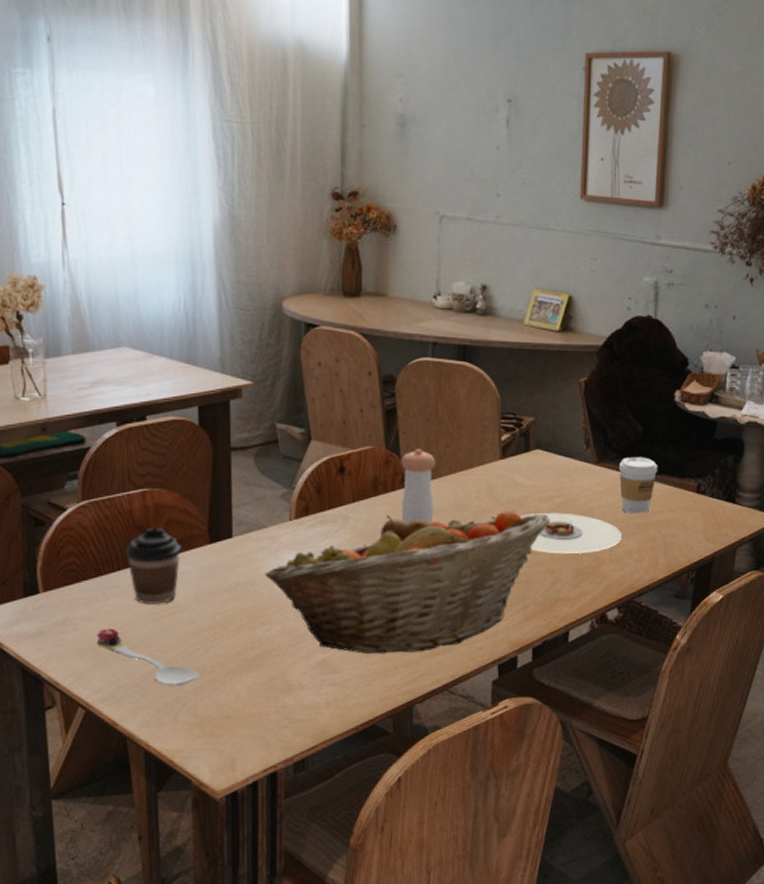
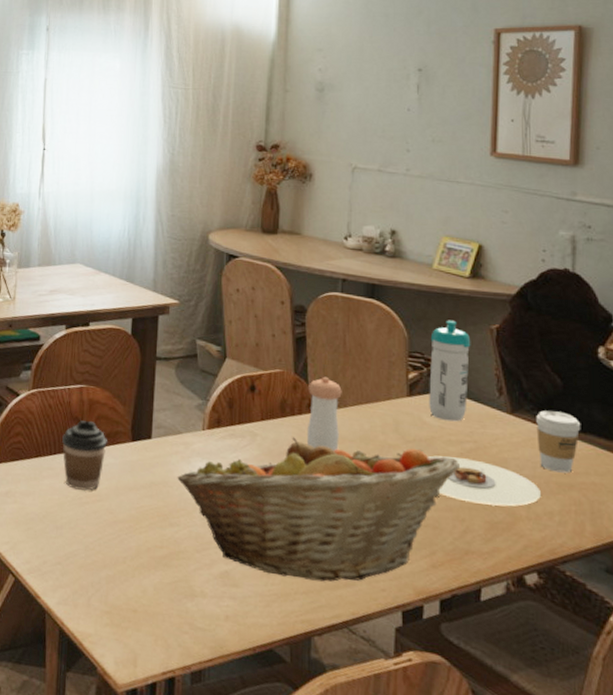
spoon: present [96,628,201,686] -> none [30,505,114,572]
water bottle: none [521,377,561,479] -> present [429,320,471,422]

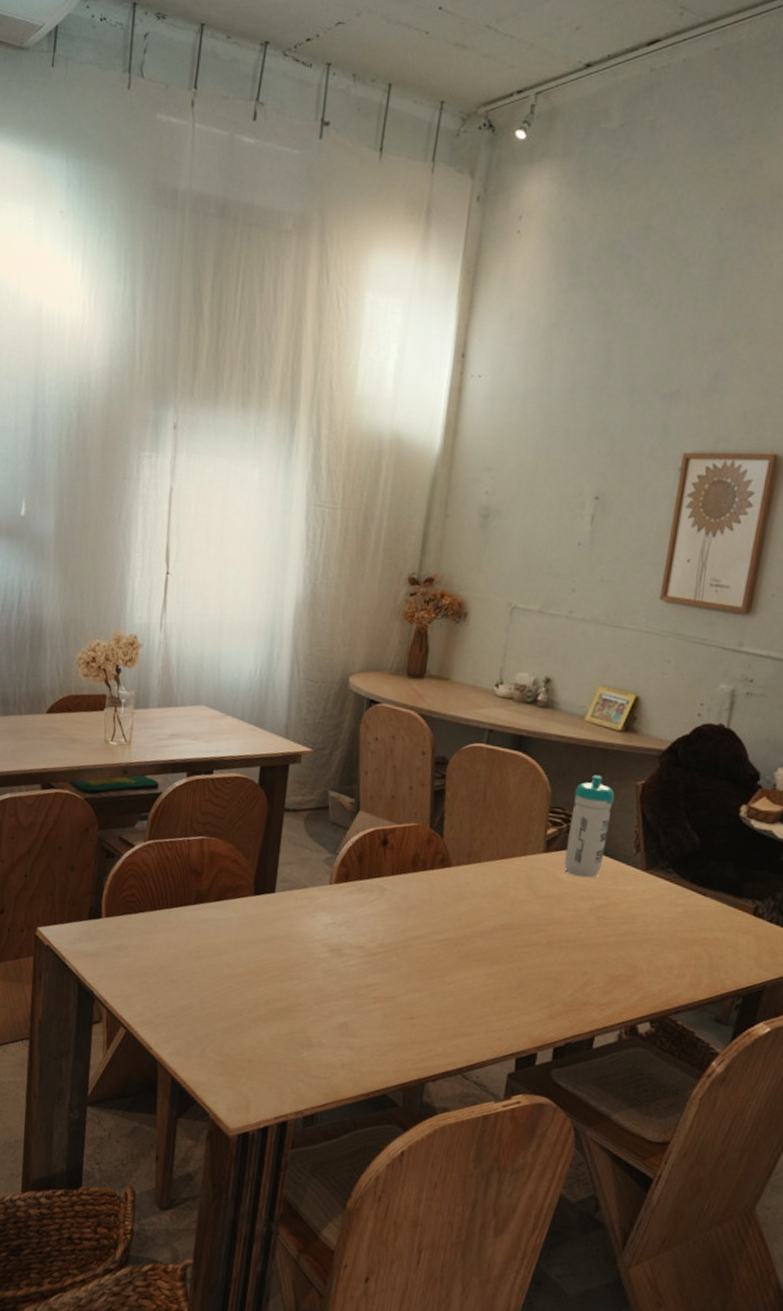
coffee cup: present [62,420,107,491] -> none [179,873,228,945]
fruit basket: present [177,437,461,582] -> none [300,892,589,1032]
pepper shaker: present [306,376,342,451] -> none [436,831,478,906]
plate: present [428,455,541,507] -> none [557,911,664,960]
coffee cup: present [536,410,581,473] -> none [667,868,713,929]

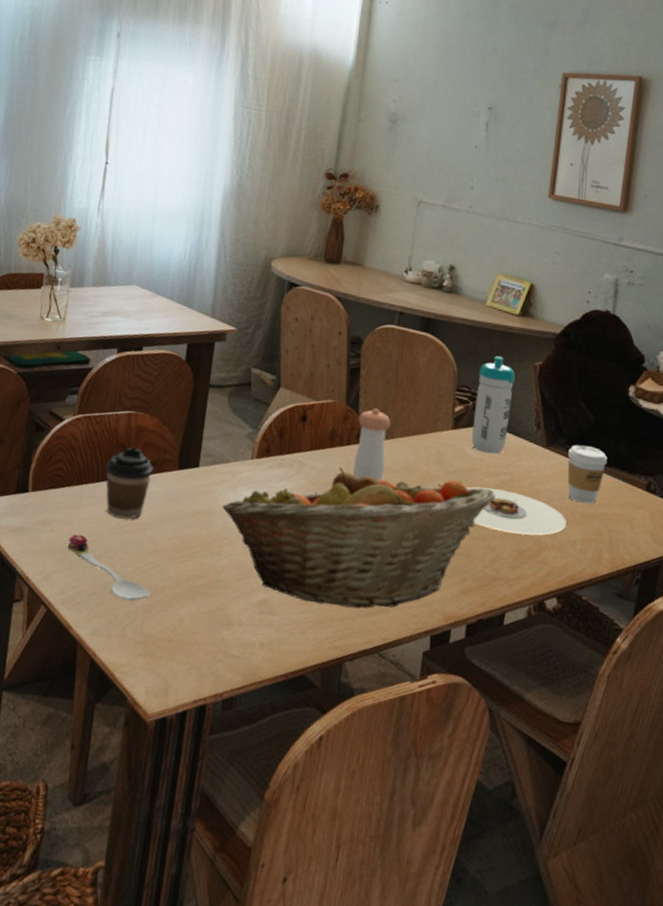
spoon: none [143,959,230,1024] -> present [67,534,152,601]
coffee cup: none [179,873,228,945] -> present [106,447,153,520]
fruit basket: none [300,892,589,1032] -> present [222,467,496,609]
pepper shaker: none [436,831,478,906] -> present [352,408,391,481]
plate: none [557,911,664,960] -> present [466,486,567,536]
coffee cup: none [667,868,713,929] -> present [567,445,608,504]

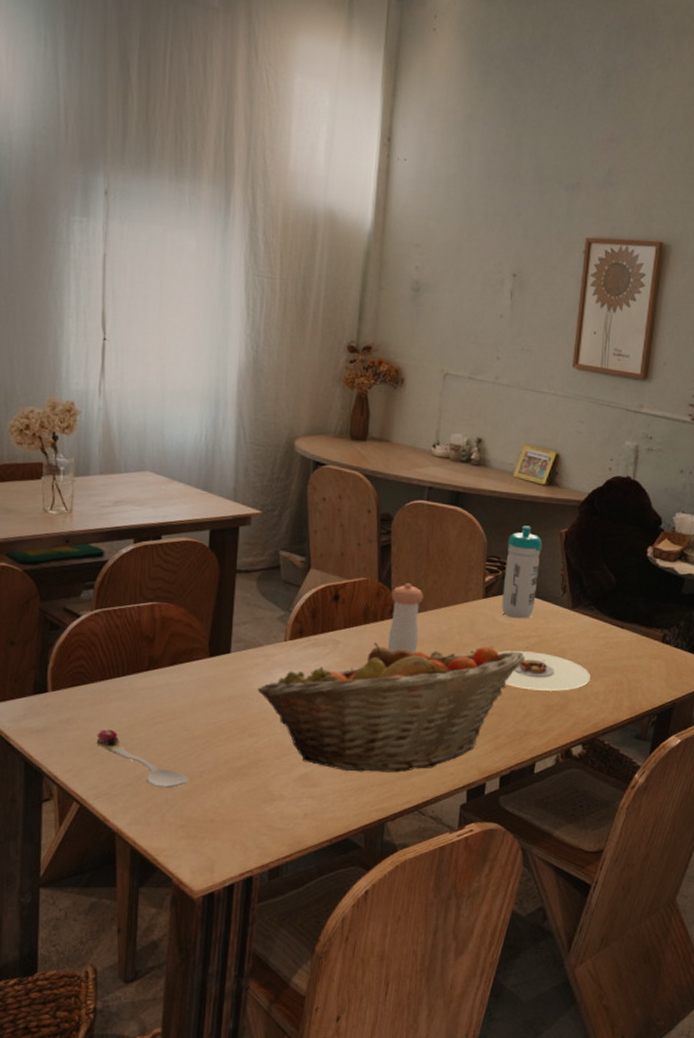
coffee cup: present [106,447,153,520] -> none [131,638,182,710]
coffee cup: present [567,445,608,504] -> none [591,605,628,658]

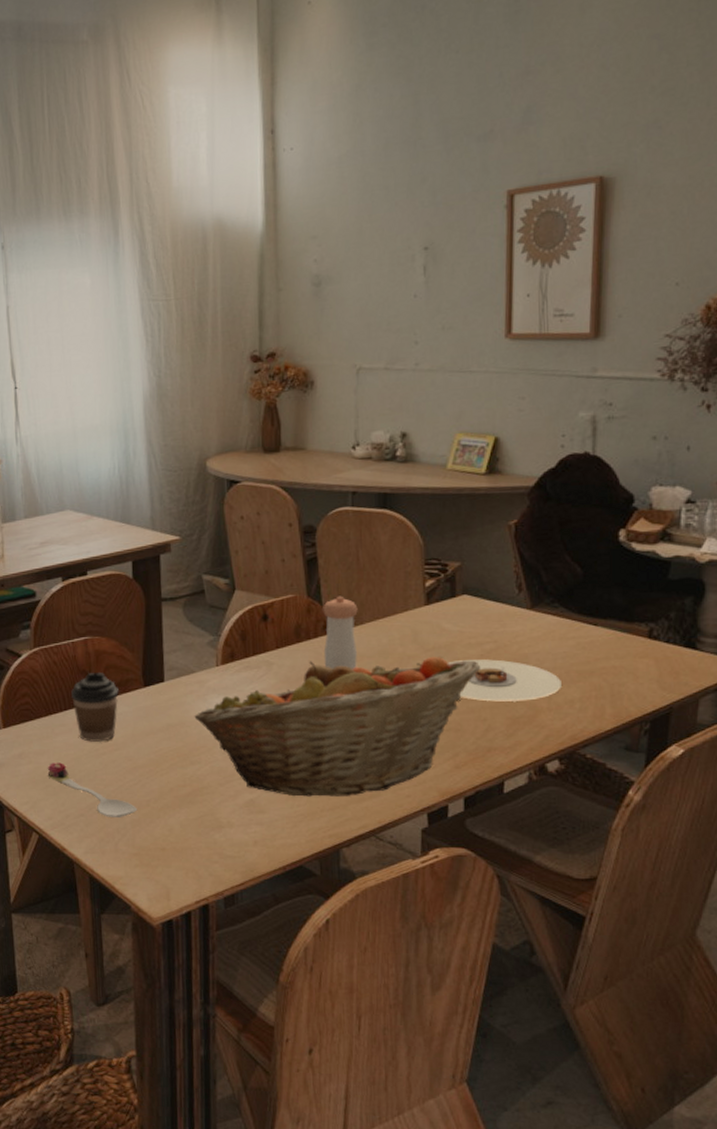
coffee cup: none [131,638,182,710] -> present [71,672,119,742]
water bottle: present [502,525,543,619] -> none [447,521,489,625]

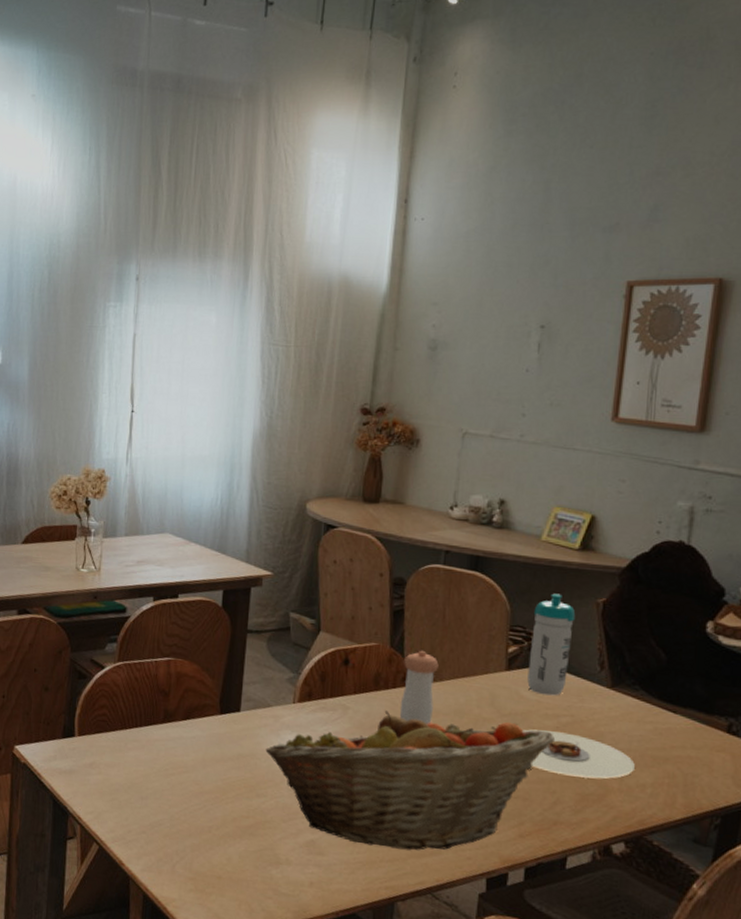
spoon: present [47,762,138,817] -> none [115,776,199,840]
coffee cup: present [71,672,119,742] -> none [148,693,195,763]
water bottle: none [447,521,489,625] -> present [527,593,576,696]

